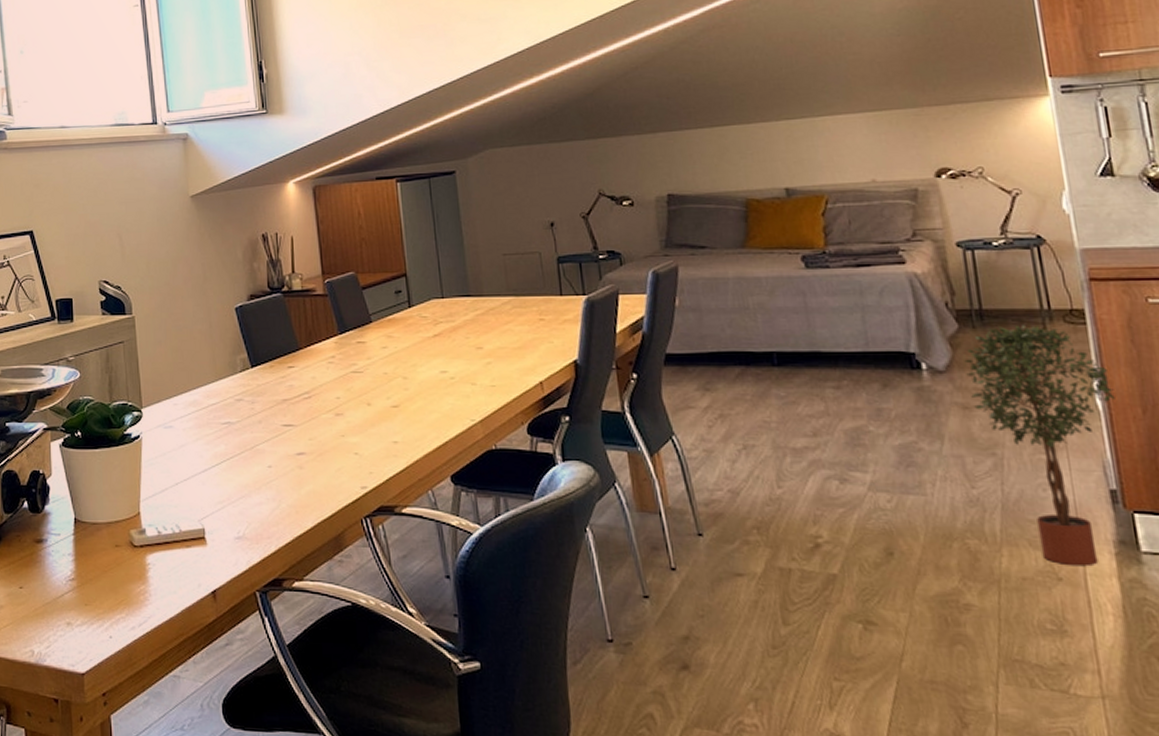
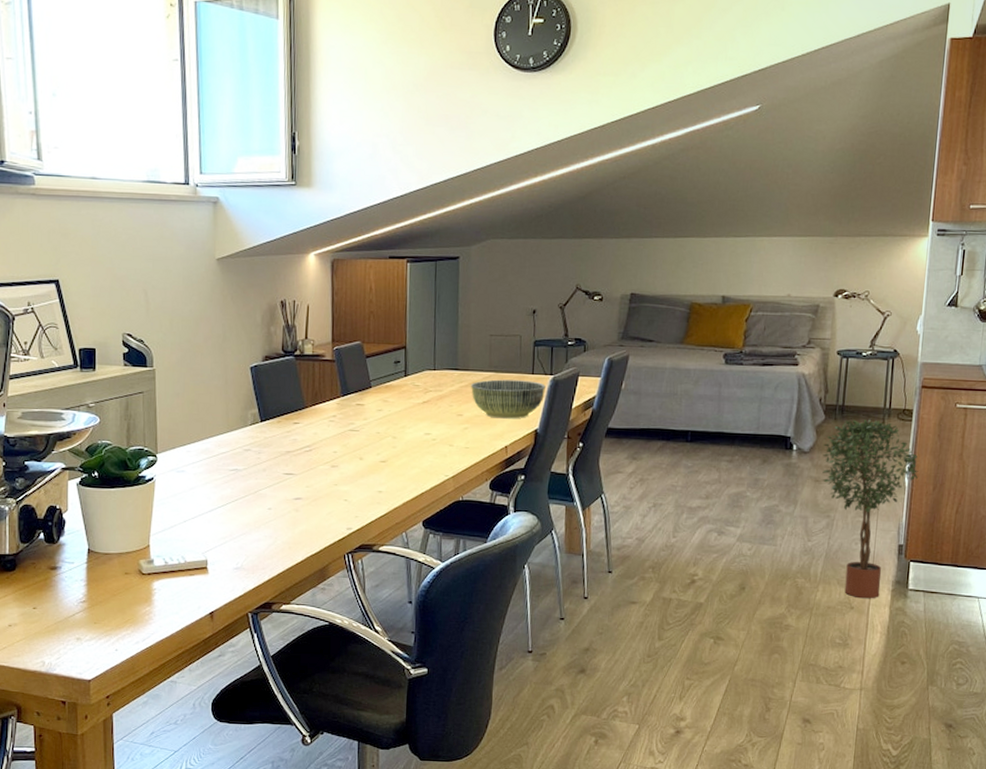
bowl: none [488,303,580,350] -> present [471,379,546,419]

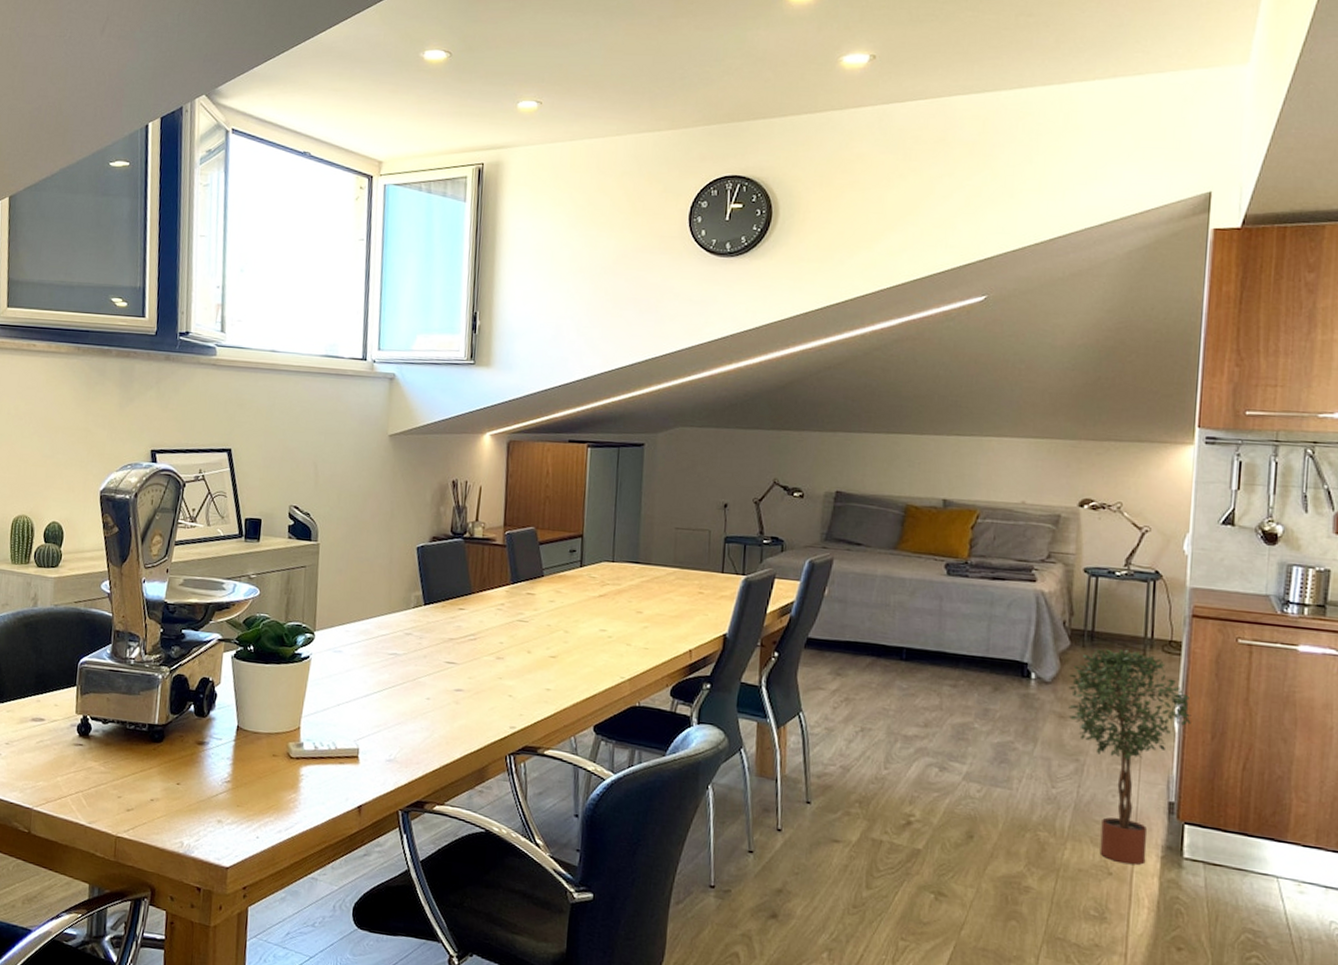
bowl: present [471,379,546,419] -> none [652,576,737,621]

